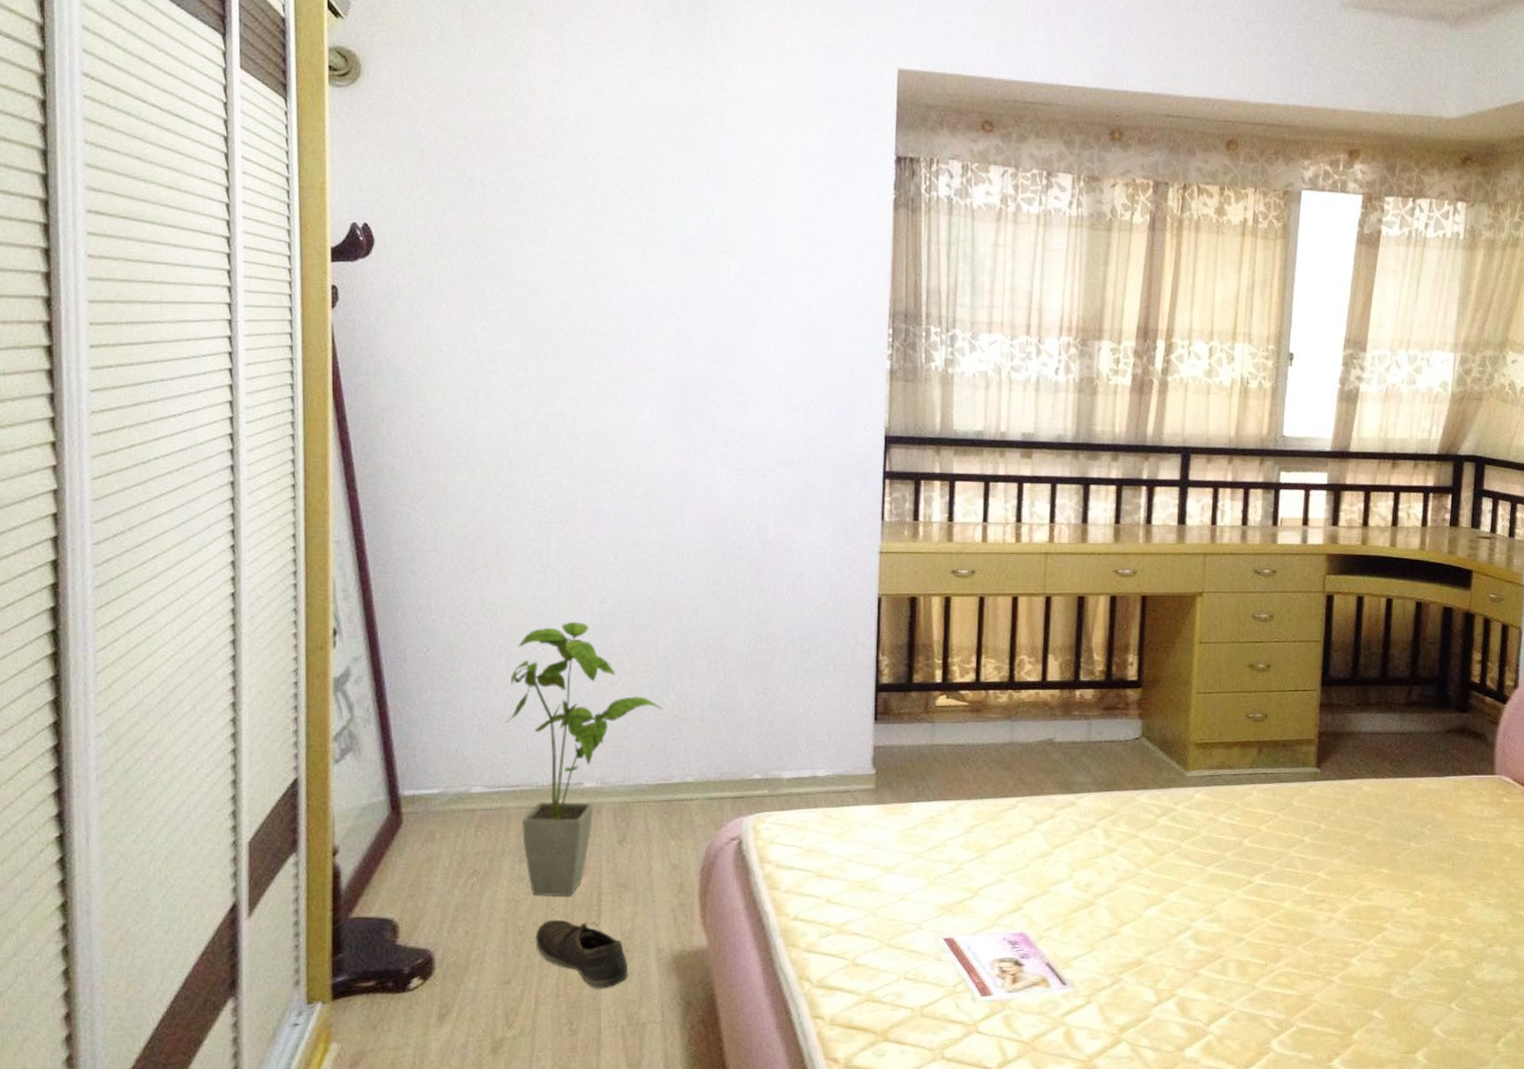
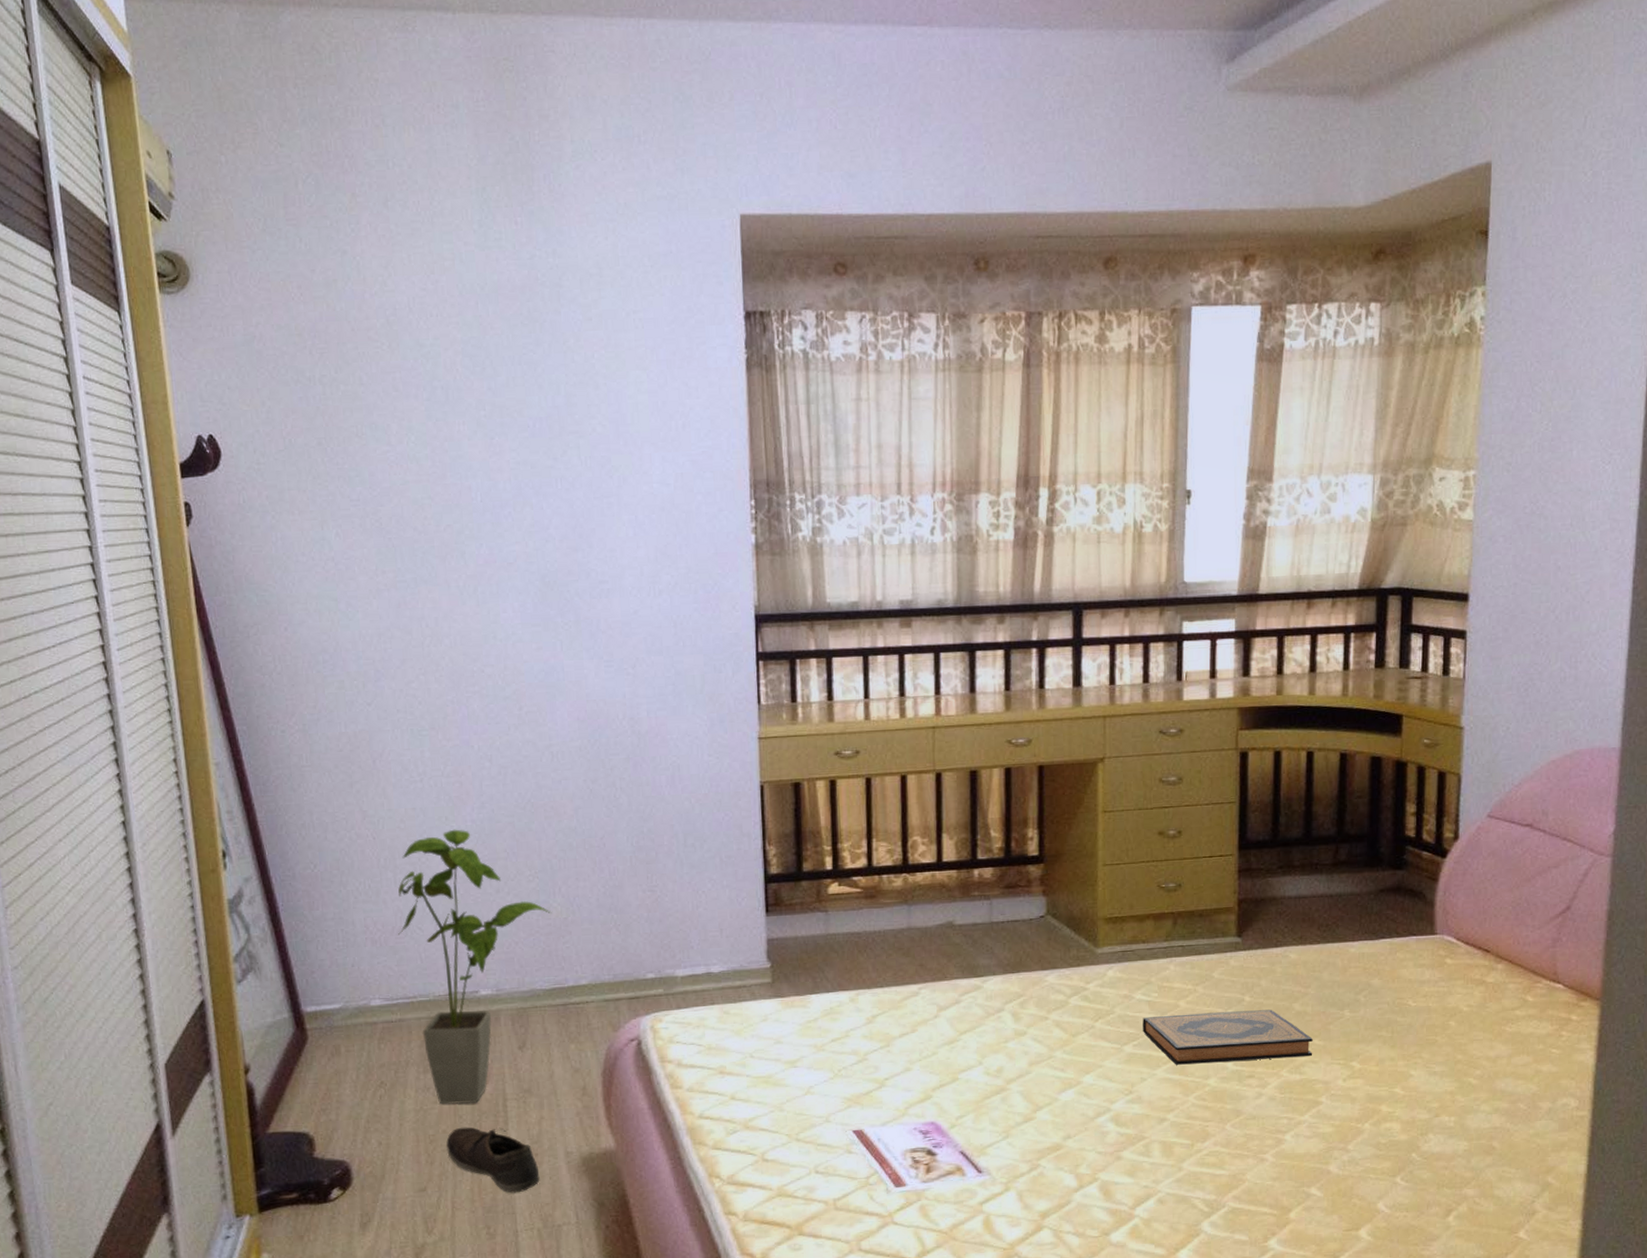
hardback book: none [1225,838,1381,887] -> present [1143,1009,1313,1065]

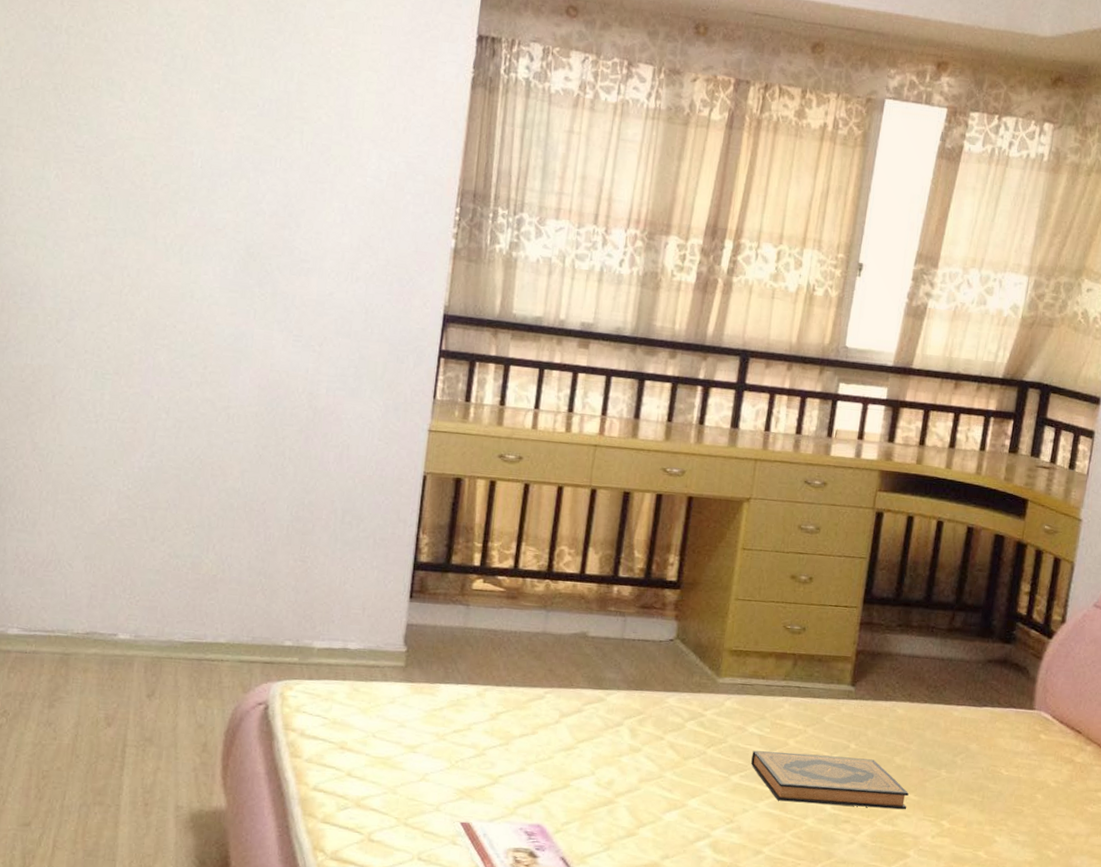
house plant: present [398,829,552,1105] -> none [47,473,202,745]
shoe: present [446,1127,540,1194] -> none [58,767,147,841]

